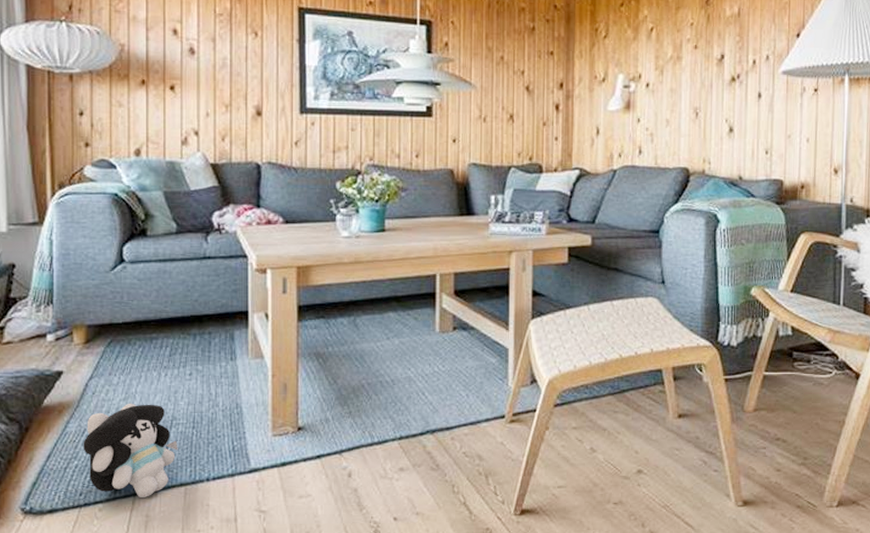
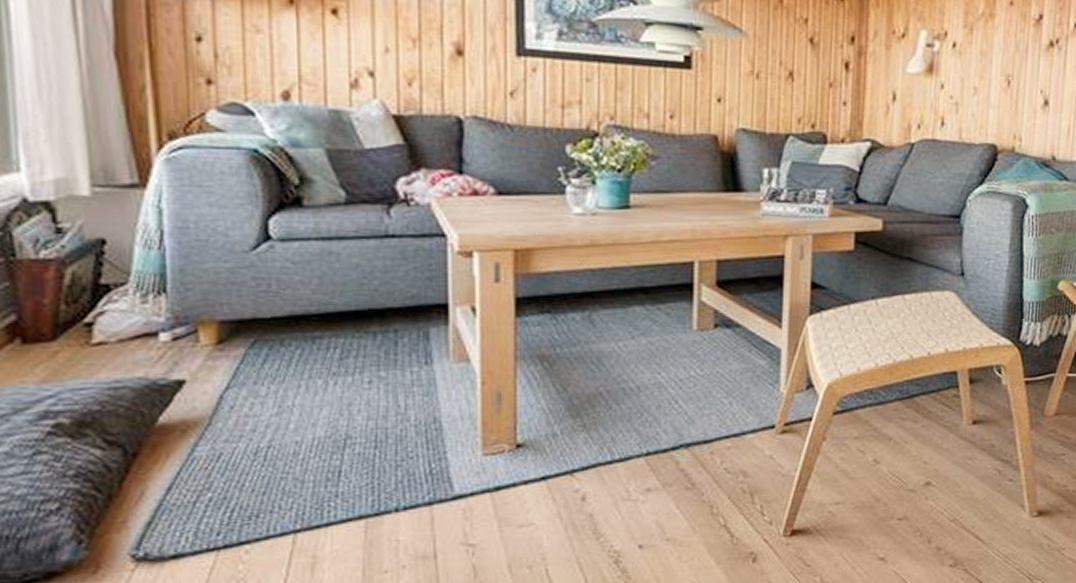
plush toy: present [83,403,178,499] -> none [219,419,355,536]

